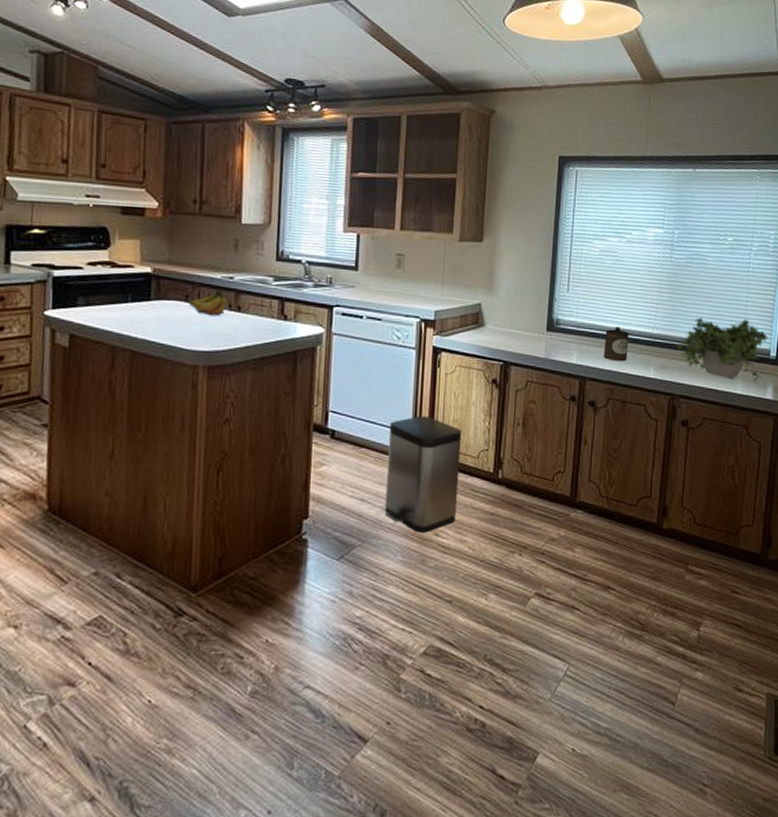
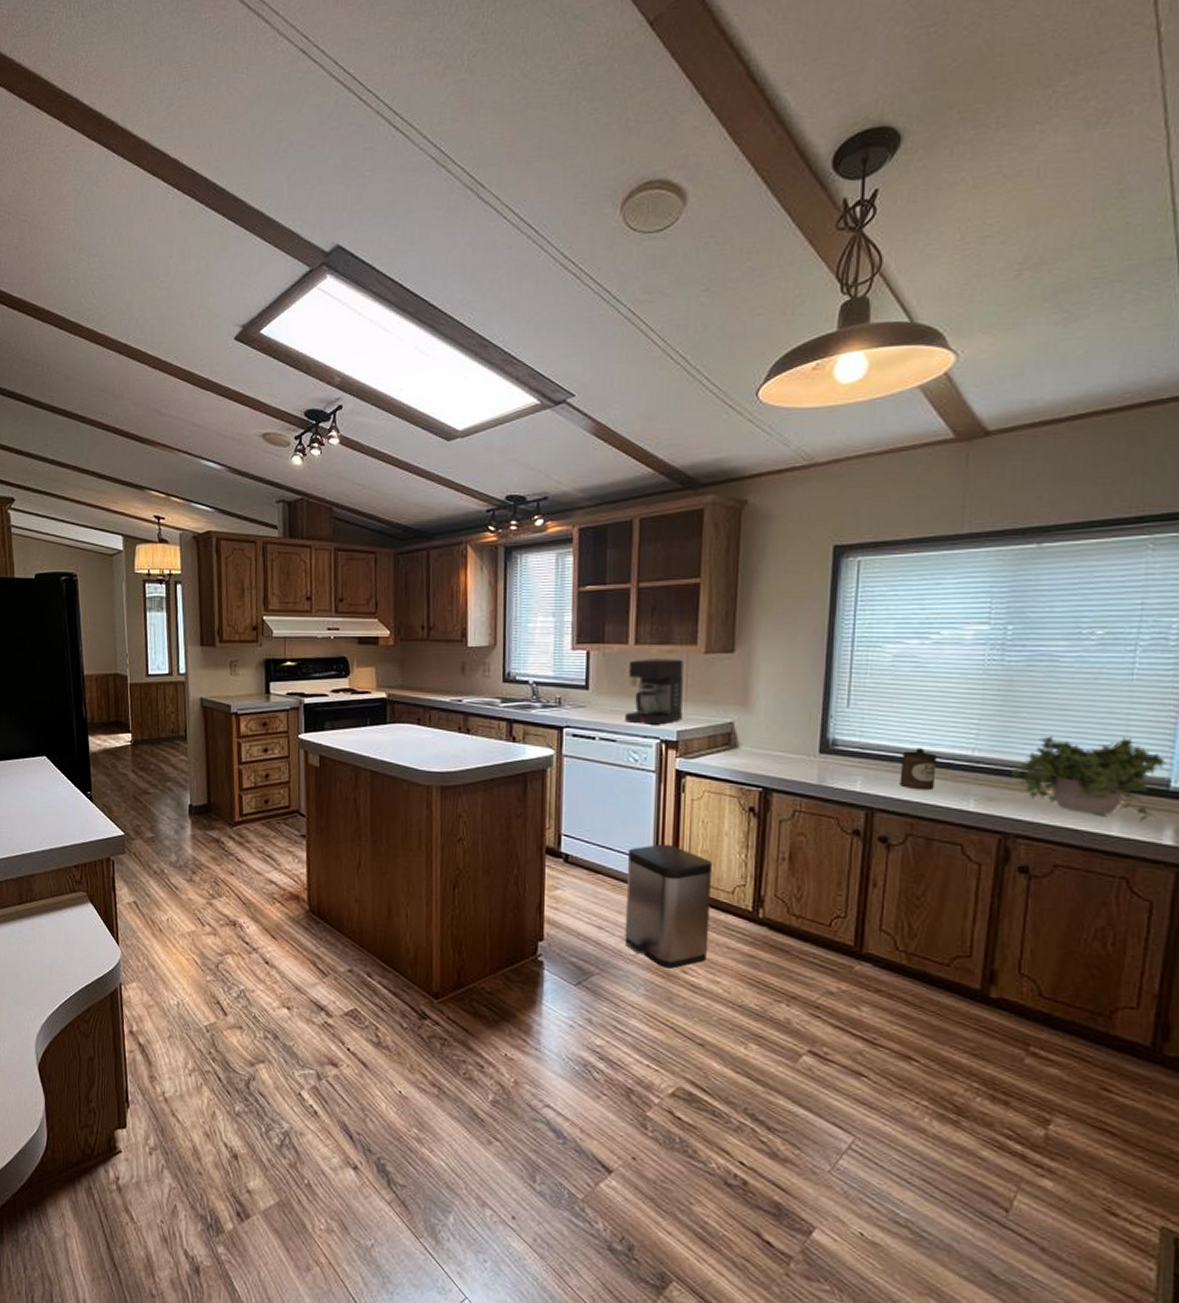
fruit: present [188,291,227,317] -> none [420,714,457,739]
coffee maker: none [390,243,441,305] -> present [625,658,684,725]

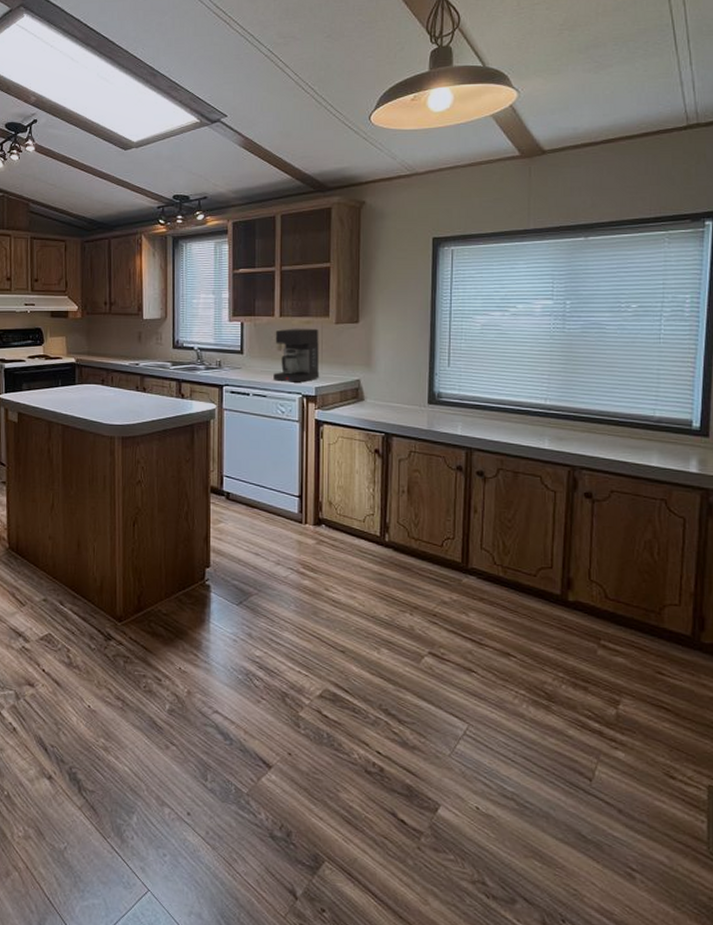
pedal bin: present [624,843,713,969] -> none [277,481,347,587]
canister: present [899,748,937,791] -> none [491,399,518,433]
potted plant: present [1011,736,1166,823] -> none [575,387,688,455]

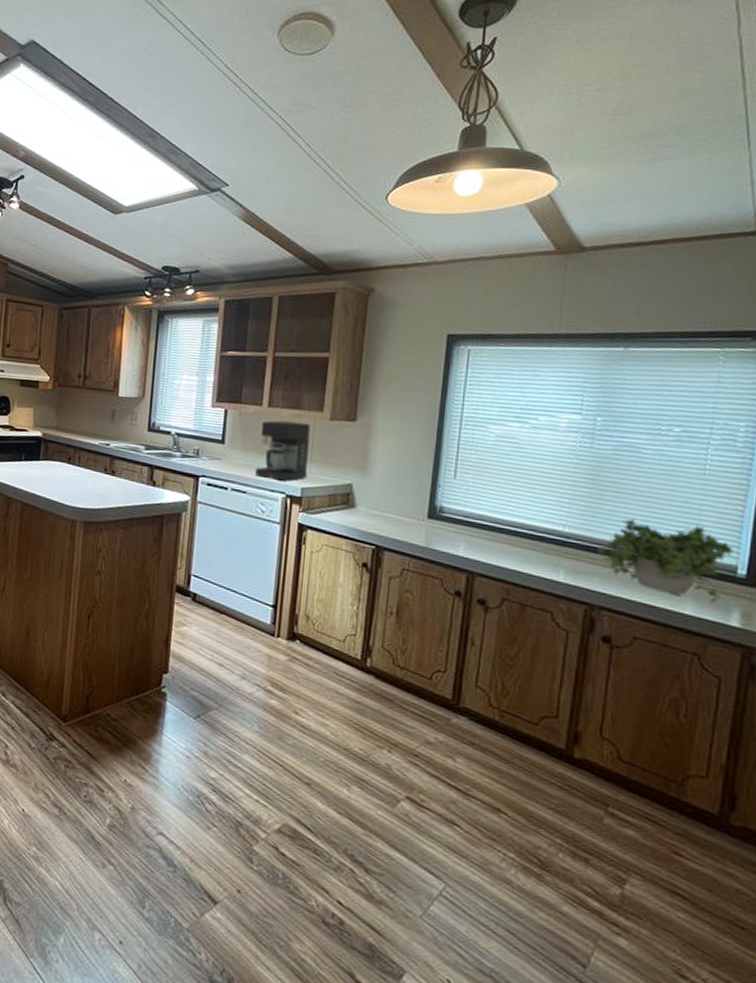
potted plant: none [575,387,688,455] -> present [597,519,734,604]

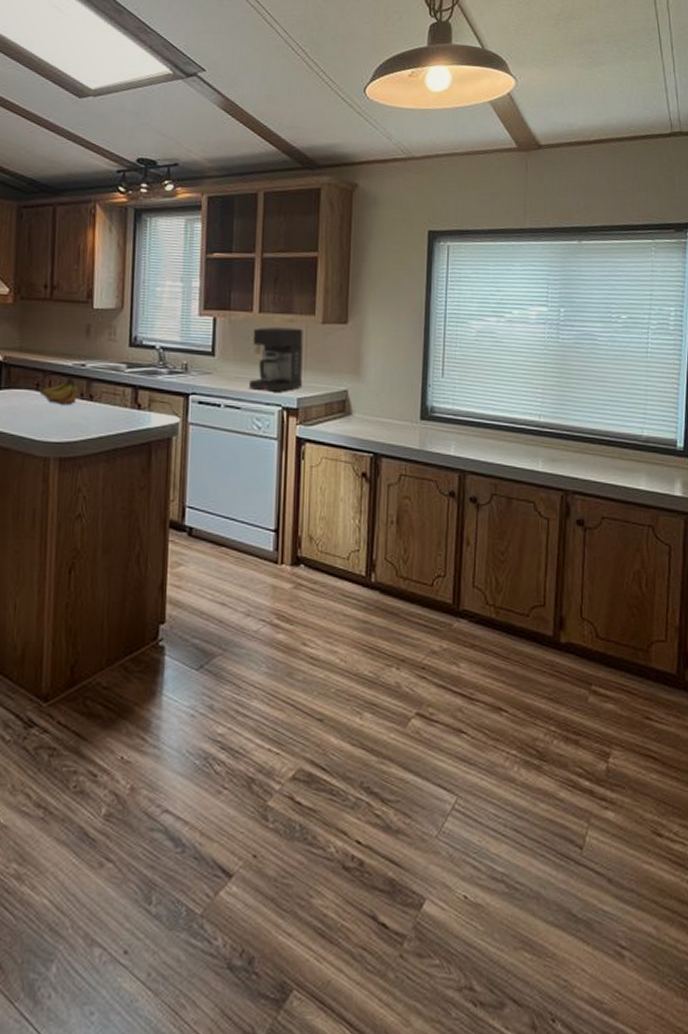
fruit: none [70,455,103,479] -> present [39,379,79,406]
potted plant: present [597,519,734,604] -> none [568,404,673,477]

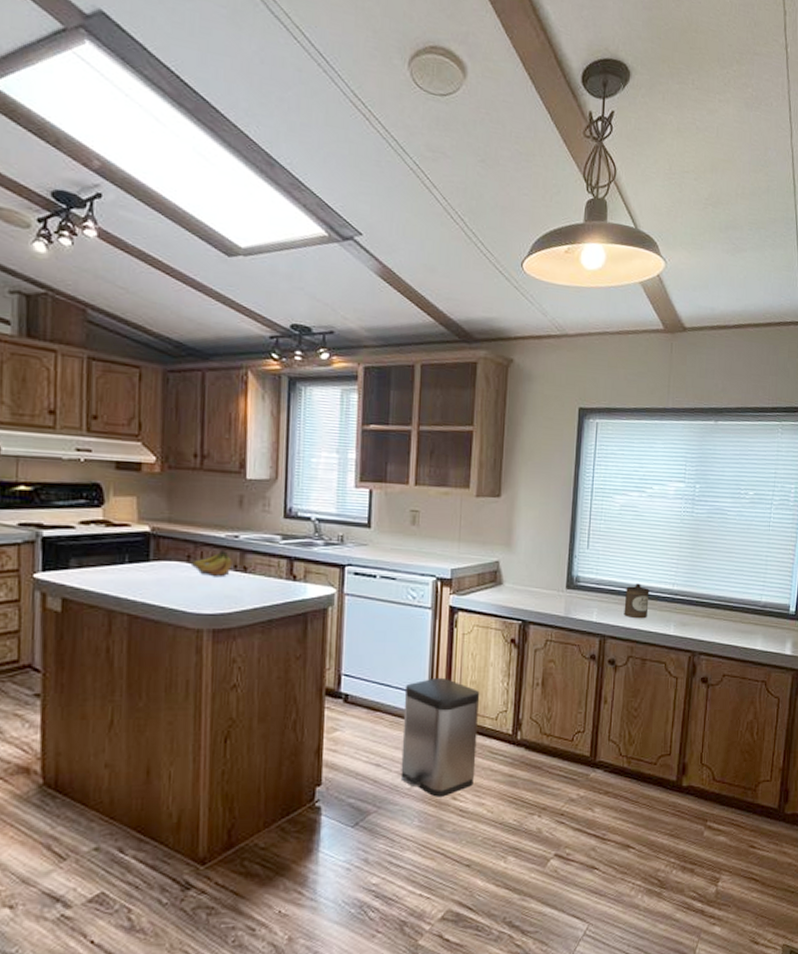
pedal bin: none [247,512,330,642] -> present [400,677,480,797]
coffee maker: present [249,327,303,392] -> none [405,499,458,563]
canister: none [485,414,513,454] -> present [624,583,649,619]

